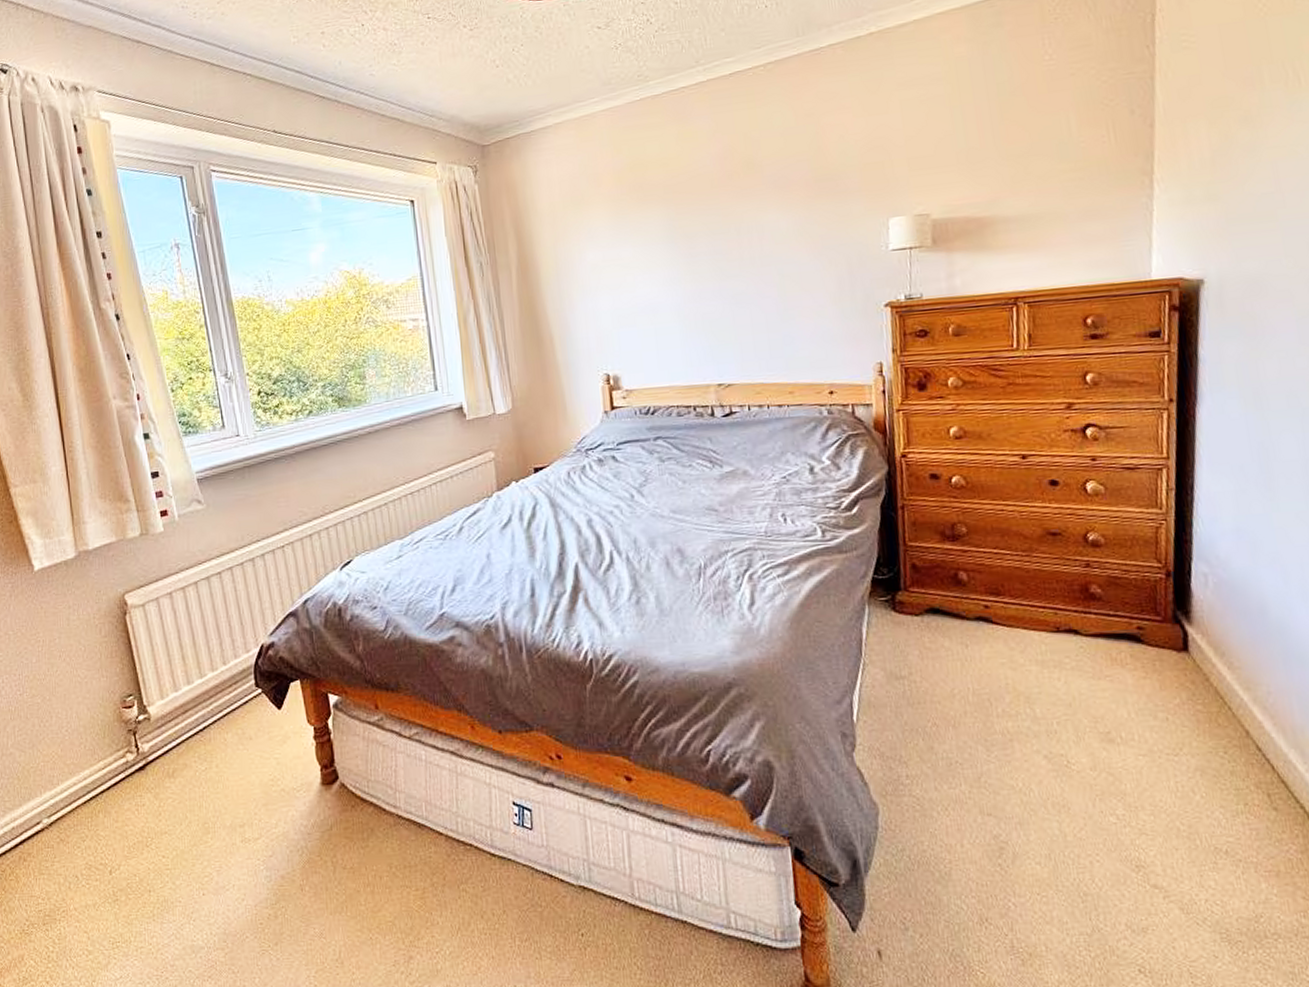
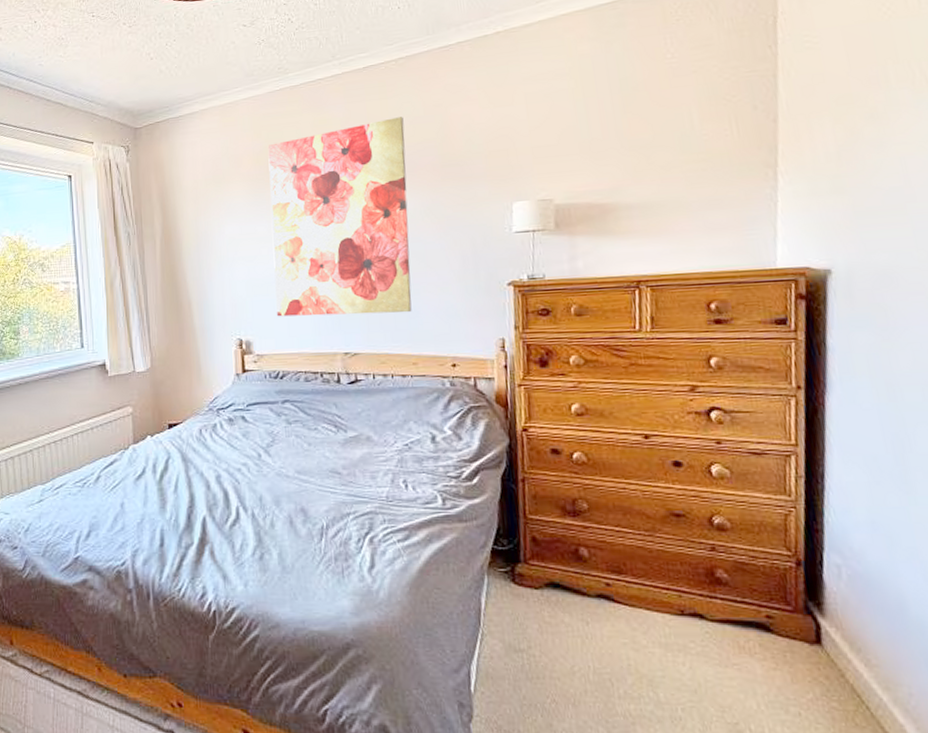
wall art: none [629,128,787,349] -> present [267,117,412,317]

